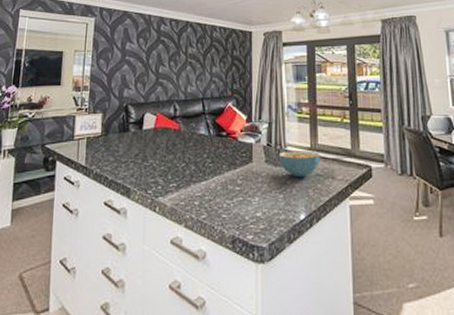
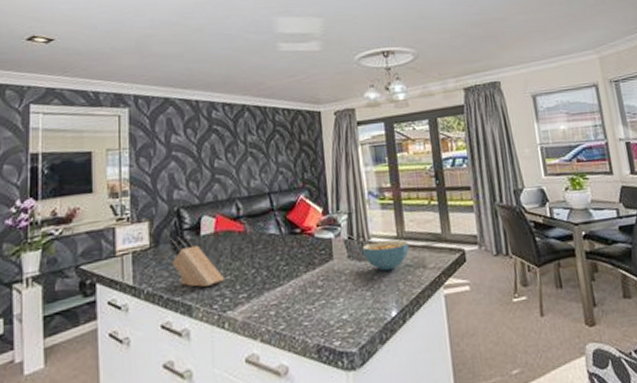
knife block: none [117,128,159,173] -> present [169,235,224,287]

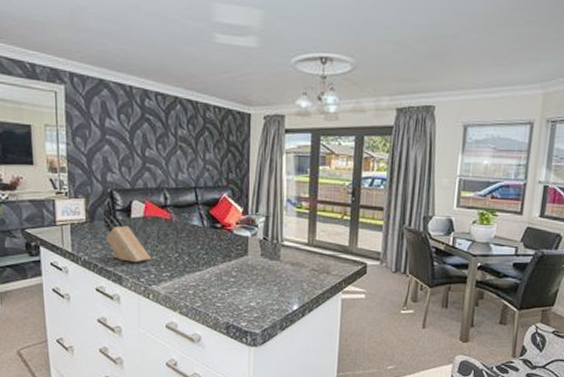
cereal bowl: present [362,240,409,271] -> none [275,245,317,272]

